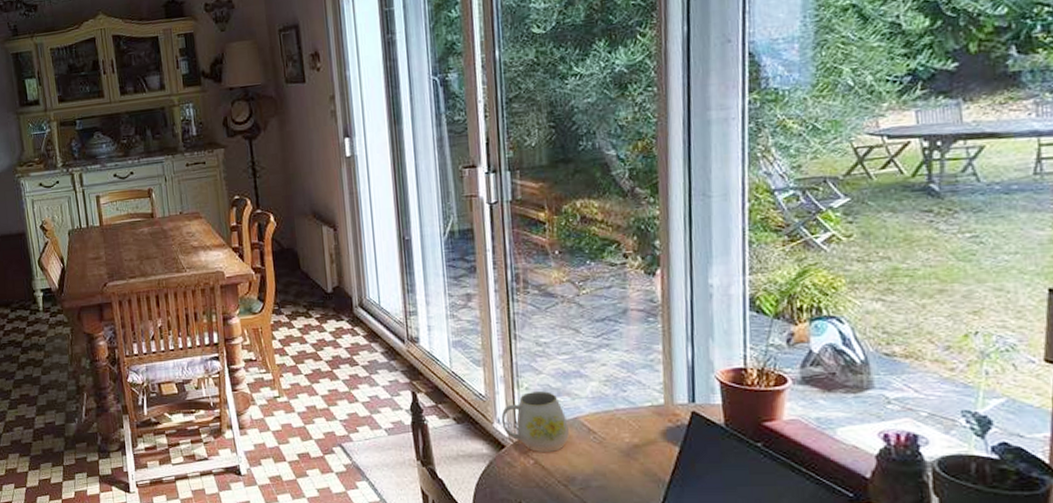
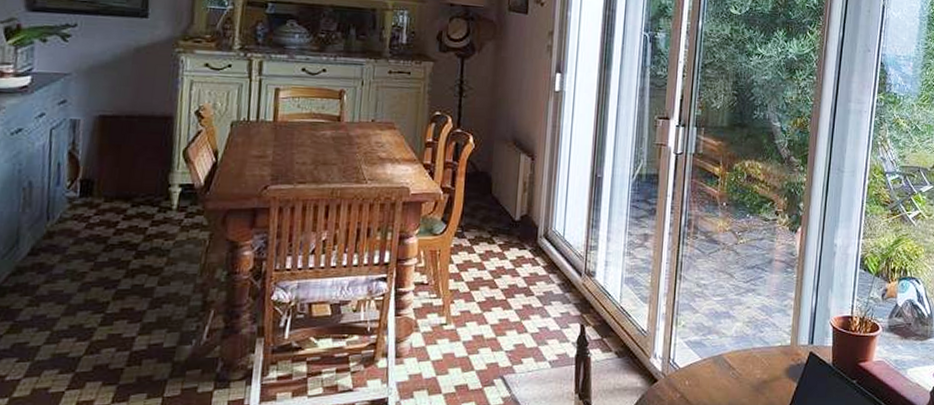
mug: present [501,391,570,453] -> none [657,329,714,387]

